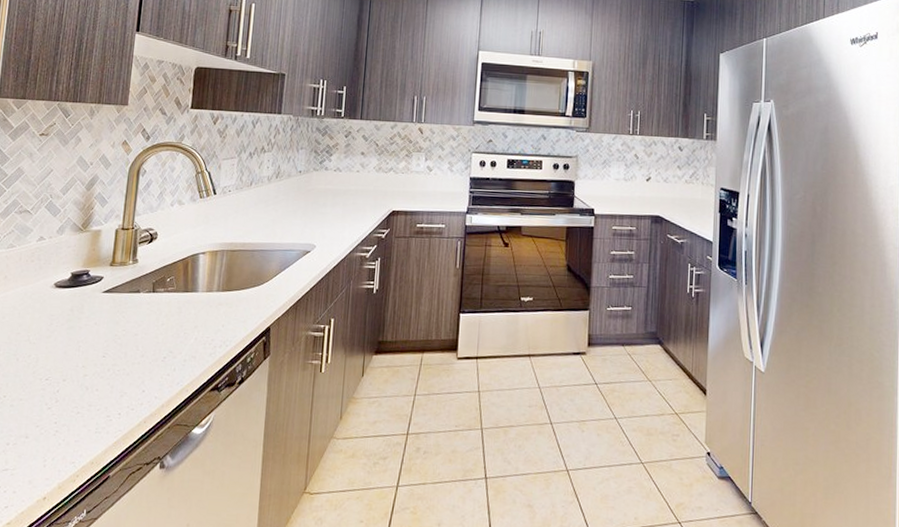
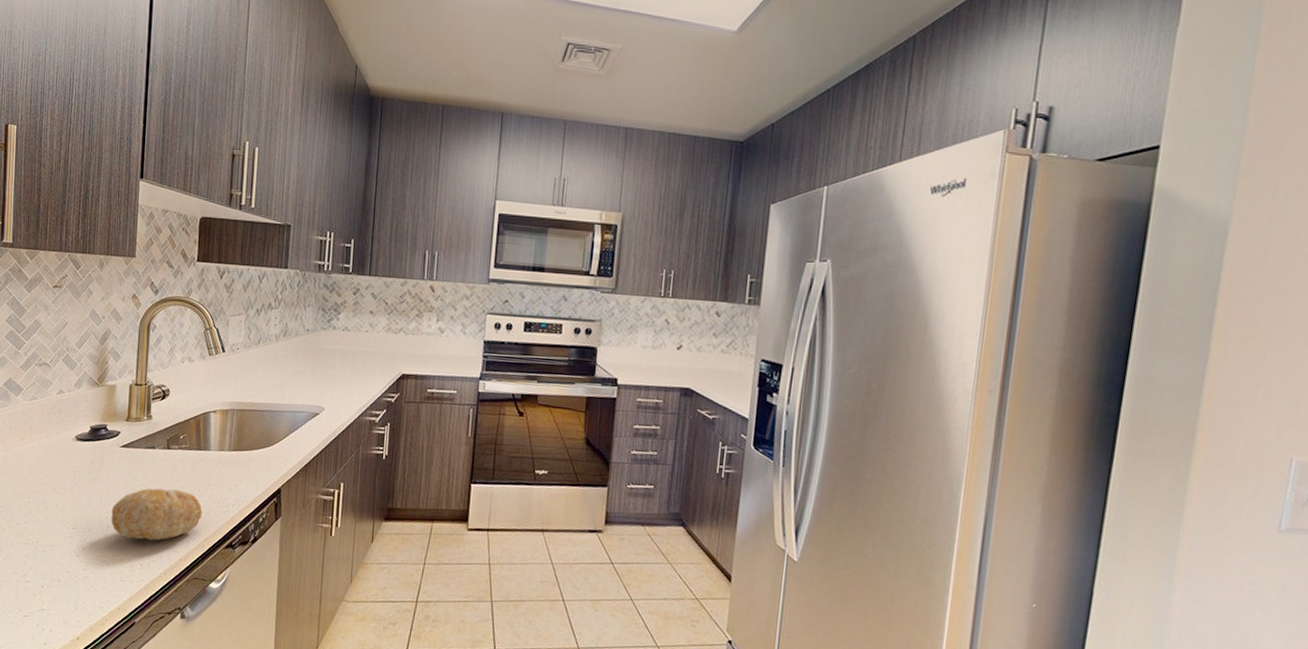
fruit: none [88,333,188,388] -> present [111,488,203,541]

